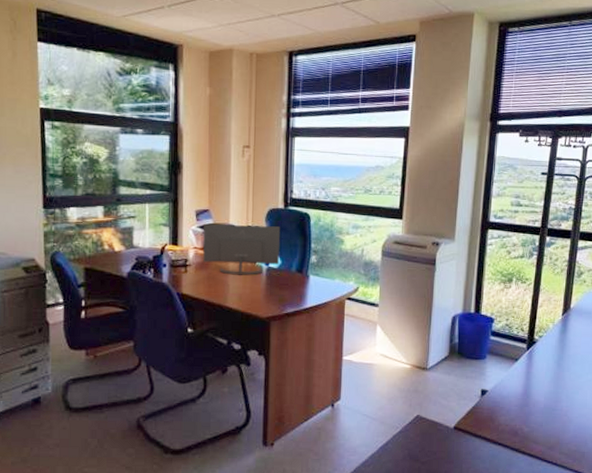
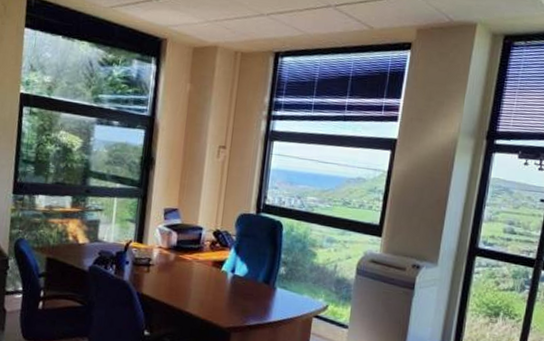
computer monitor: present [203,224,281,275] -> none [167,224,251,282]

